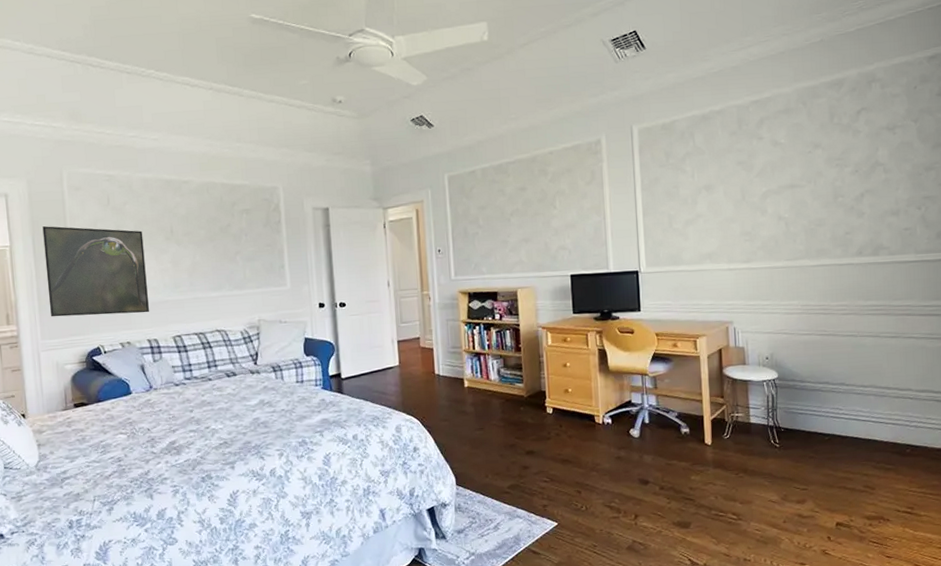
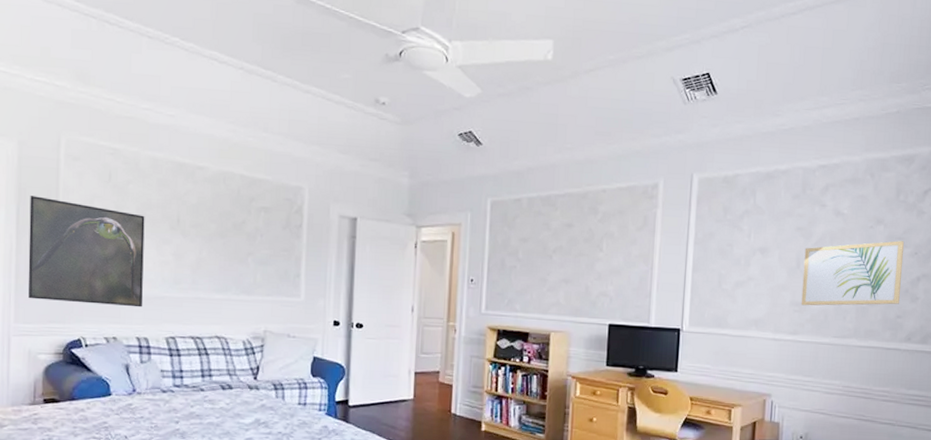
wall art: none [748,161,846,235] -> present [801,241,905,306]

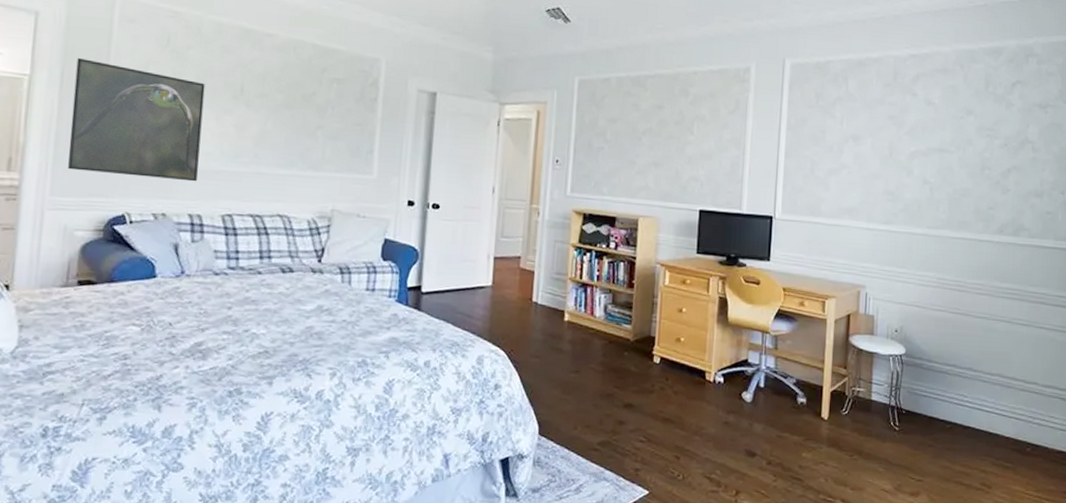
wall art: present [801,241,905,306] -> none [894,132,995,196]

